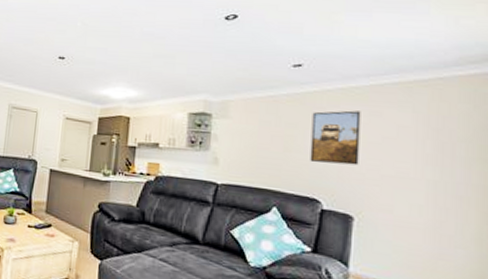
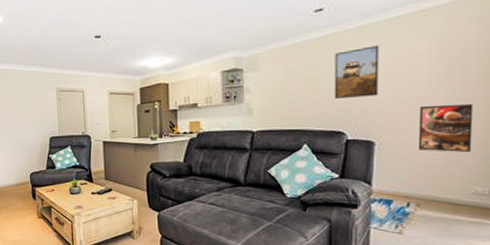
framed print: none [402,183,465,246] -> present [418,103,474,153]

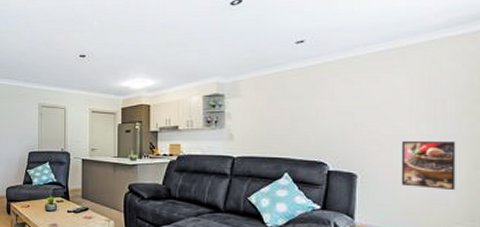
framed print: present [334,45,379,98] -> none [315,78,360,128]

